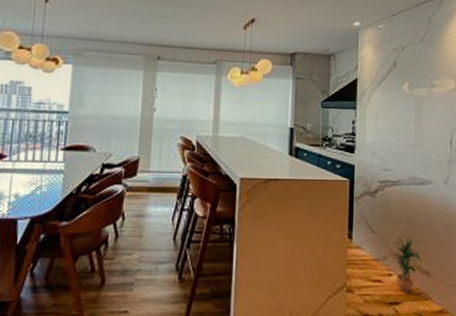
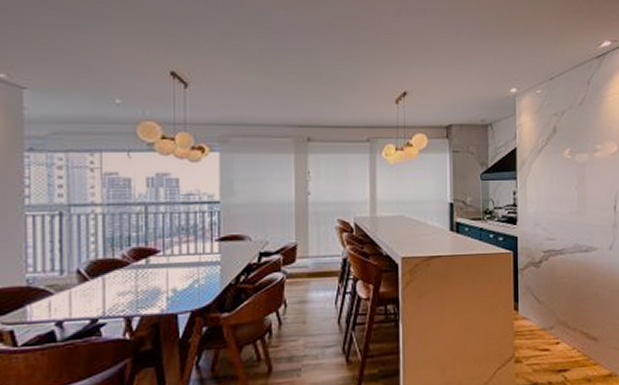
potted plant: present [393,235,421,293] -> none [560,304,588,360]

